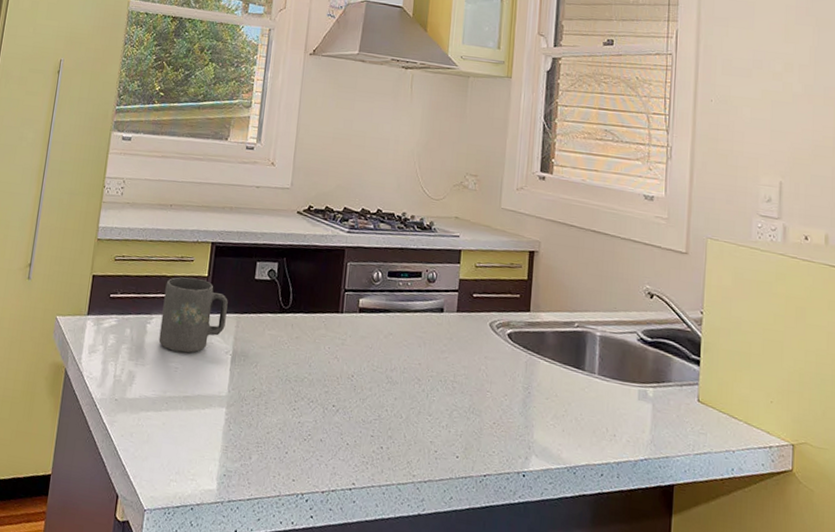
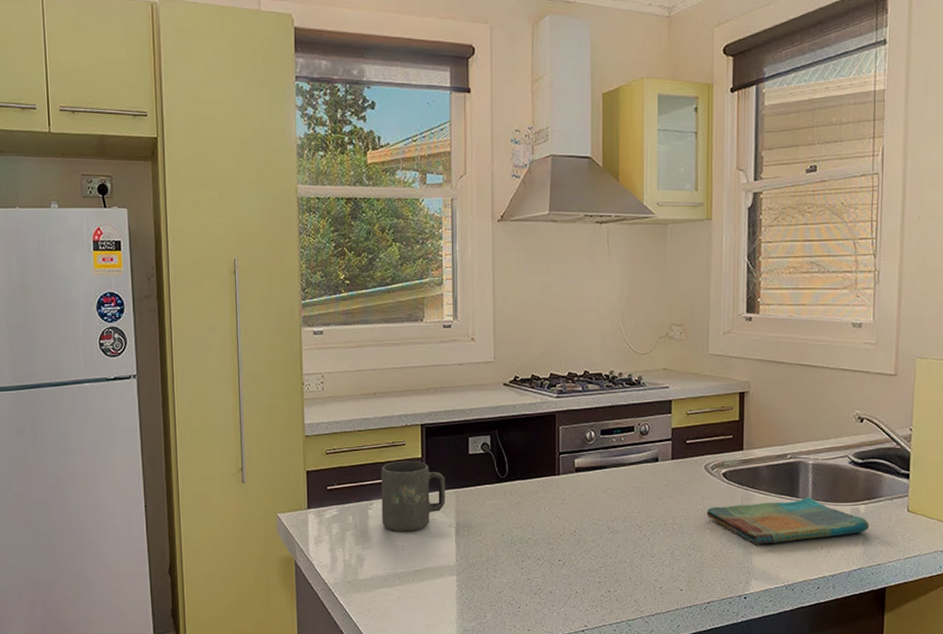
dish towel: none [488,368,658,419] -> present [706,497,870,544]

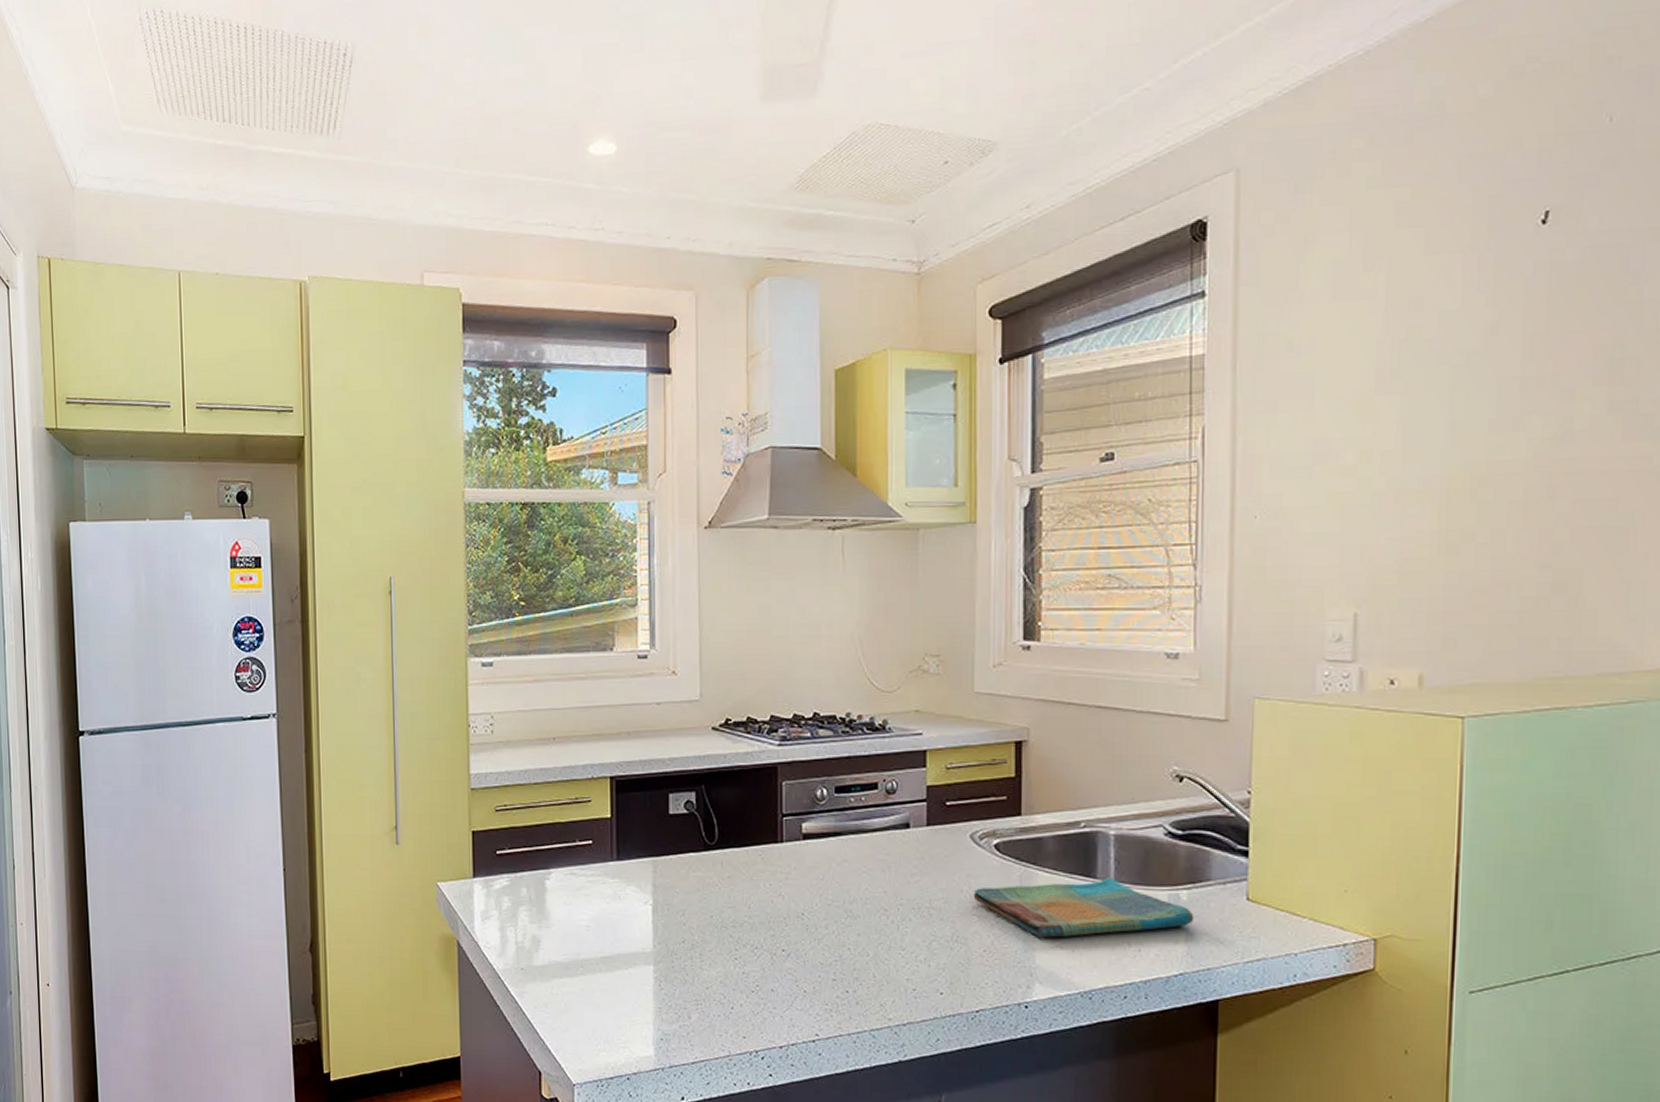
mug: present [381,460,445,531] -> none [561,820,640,908]

